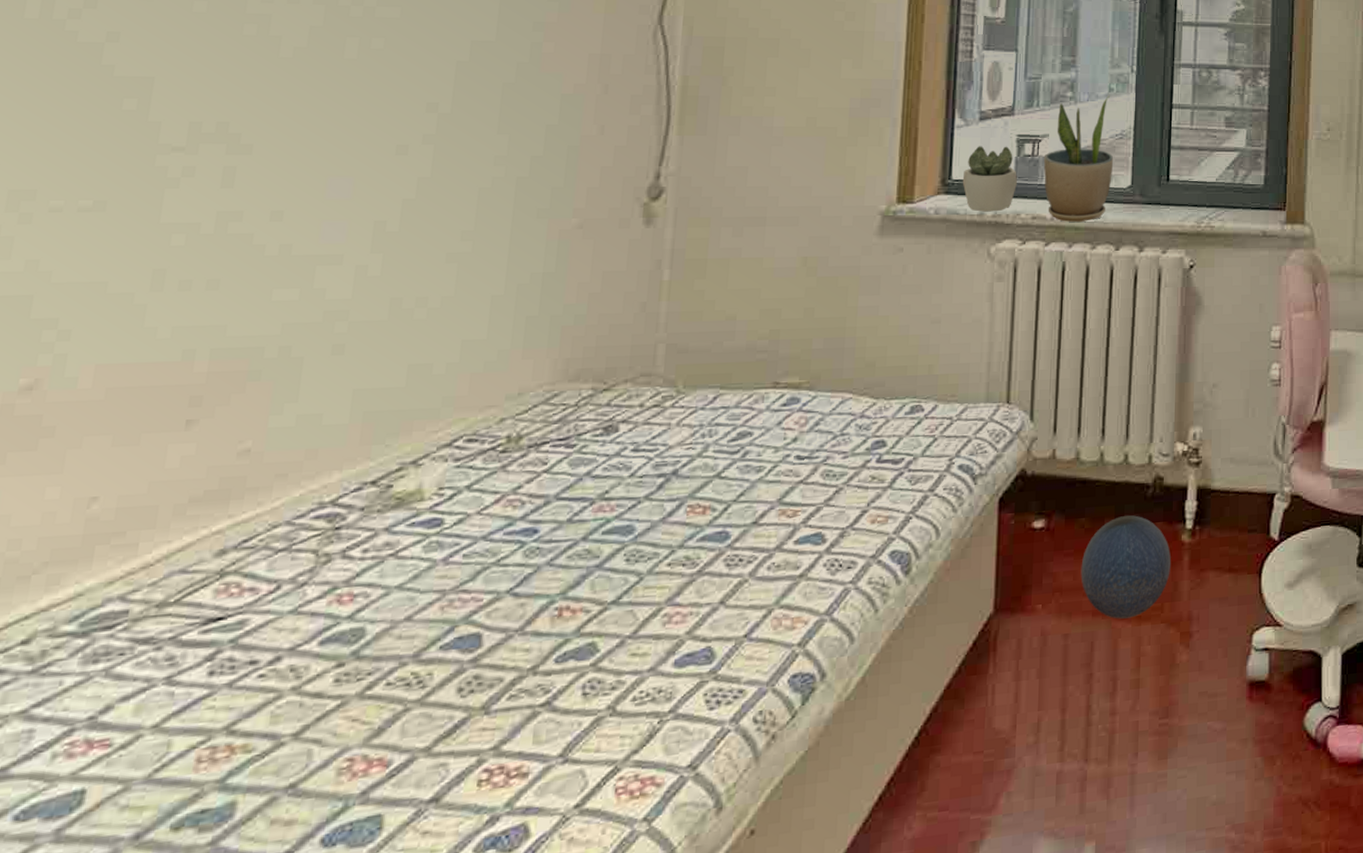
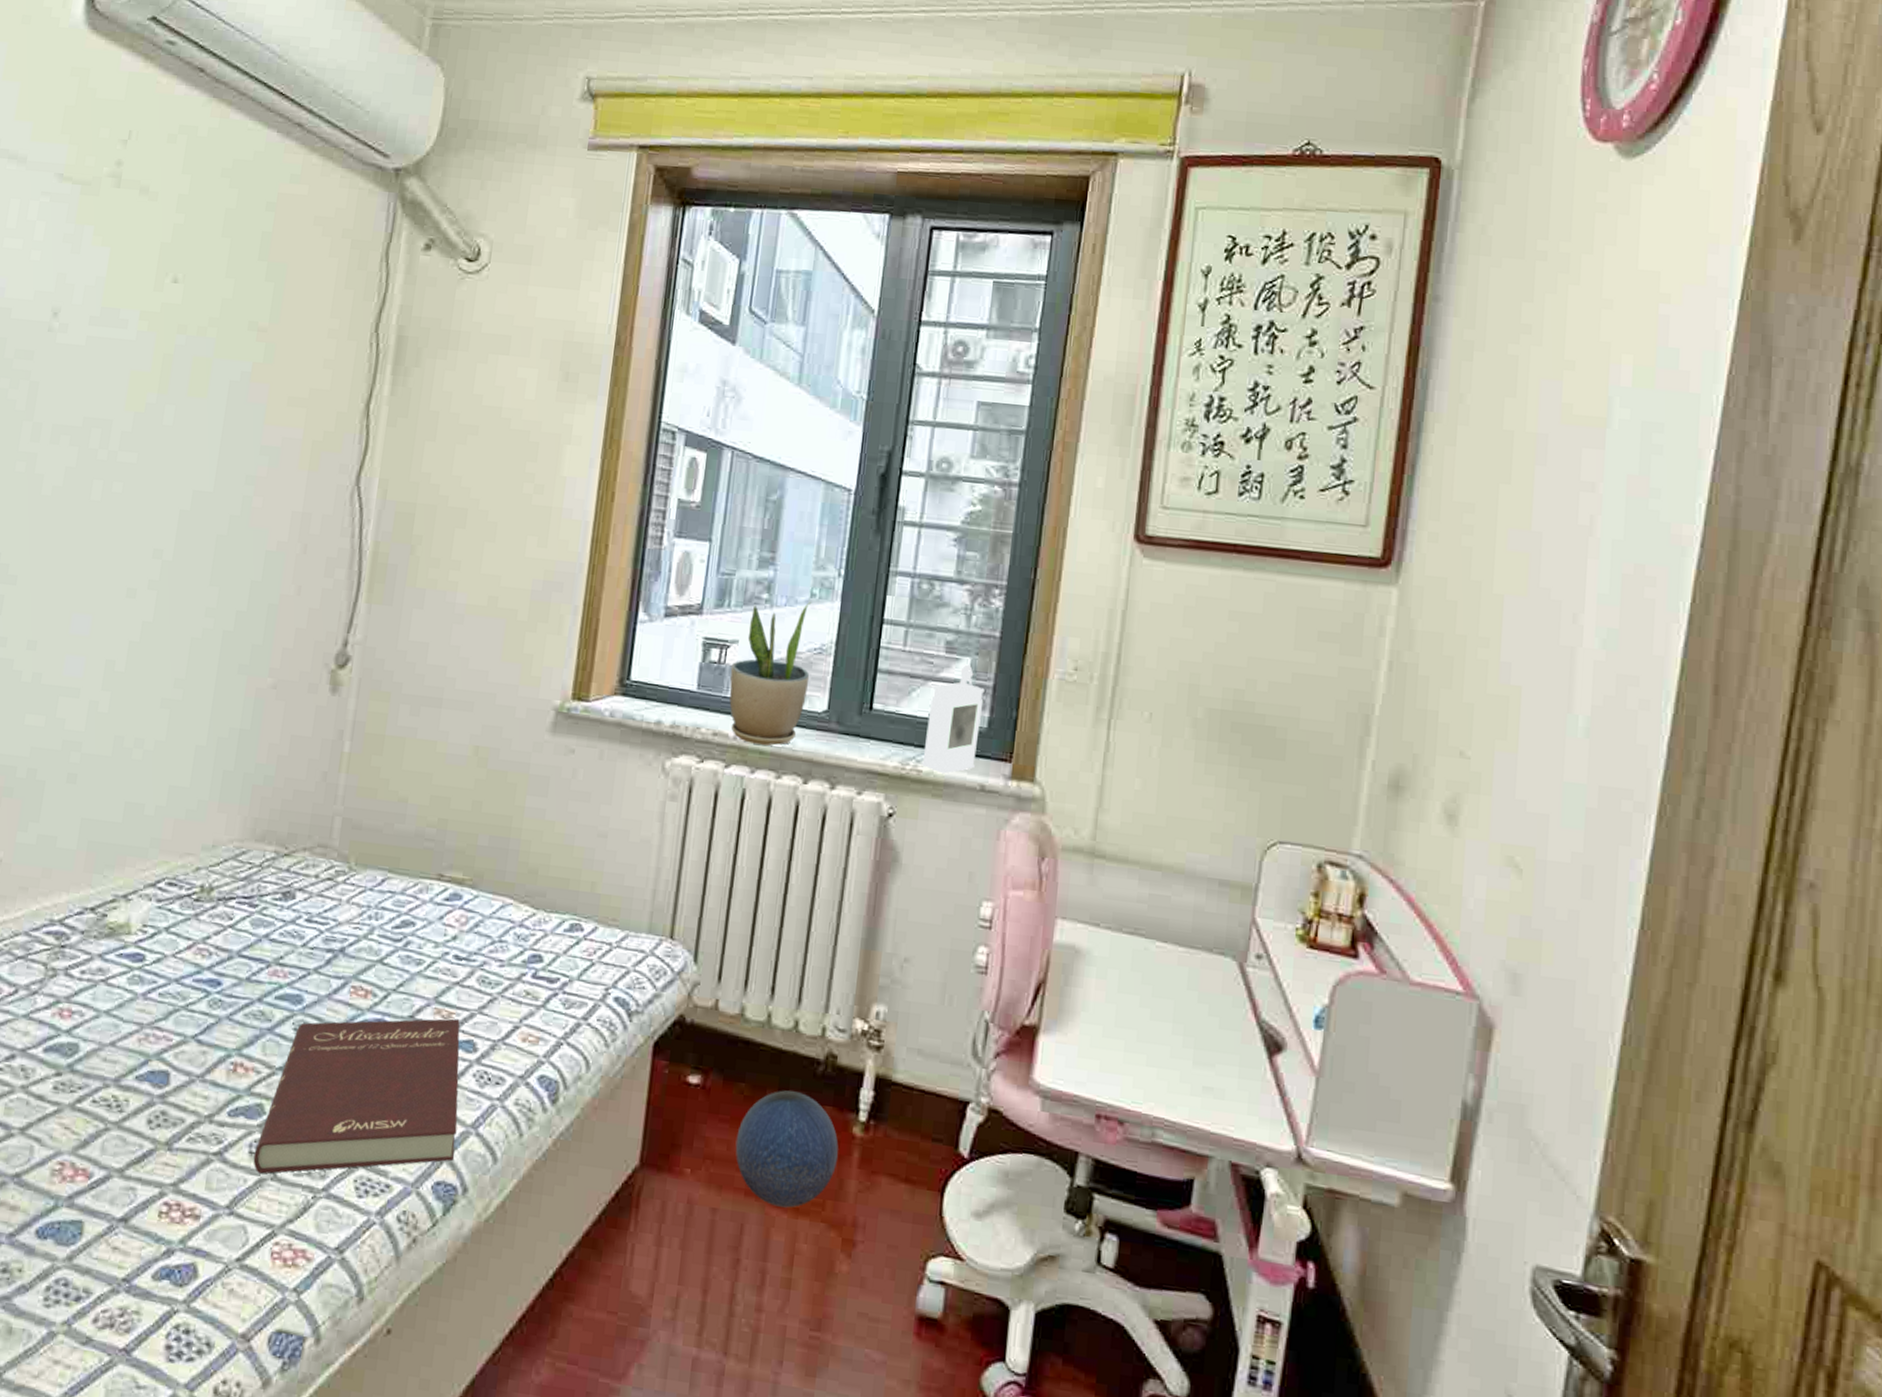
book: none [588,515,811,713] -> present [253,1018,460,1174]
succulent plant: present [962,146,1018,213] -> none [641,645,701,722]
tissue box: none [1214,135,1259,227] -> present [922,664,985,774]

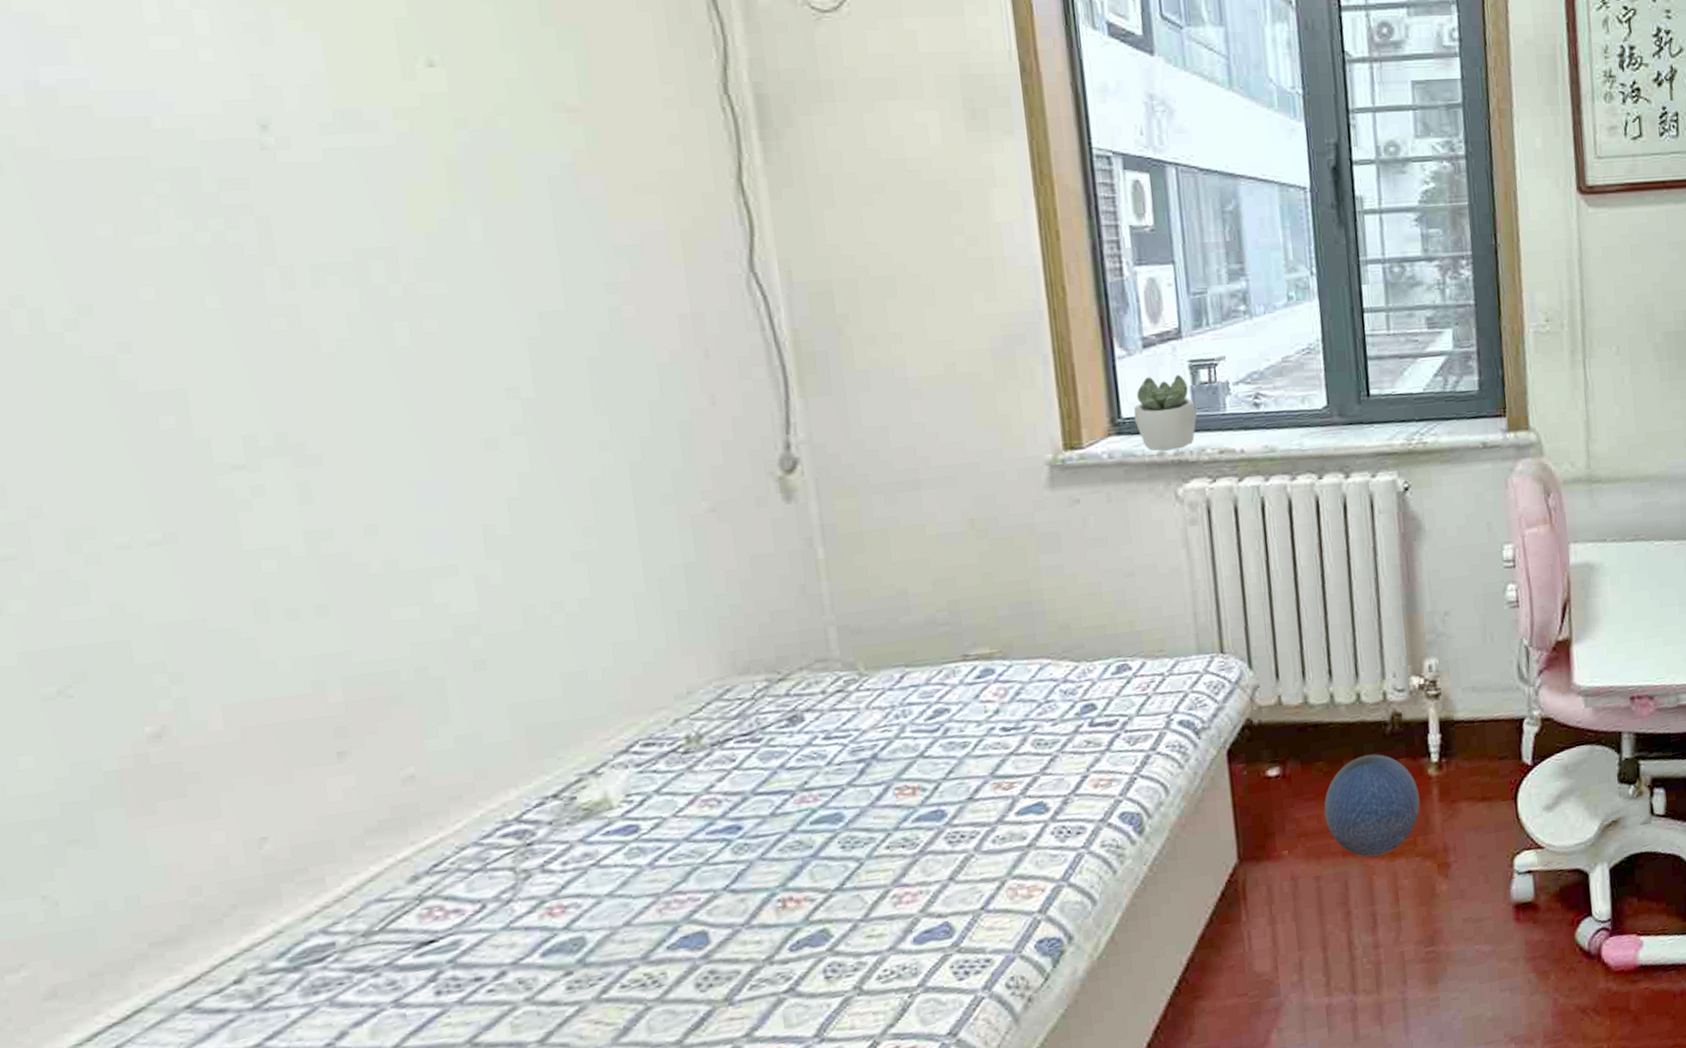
book: present [253,1018,460,1174] -> none [831,786,1052,994]
succulent plant: none [641,645,701,722] -> present [1133,374,1198,452]
potted plant: present [729,602,811,746] -> none [1222,305,1305,453]
tissue box: present [922,664,985,774] -> none [1422,335,1474,441]

